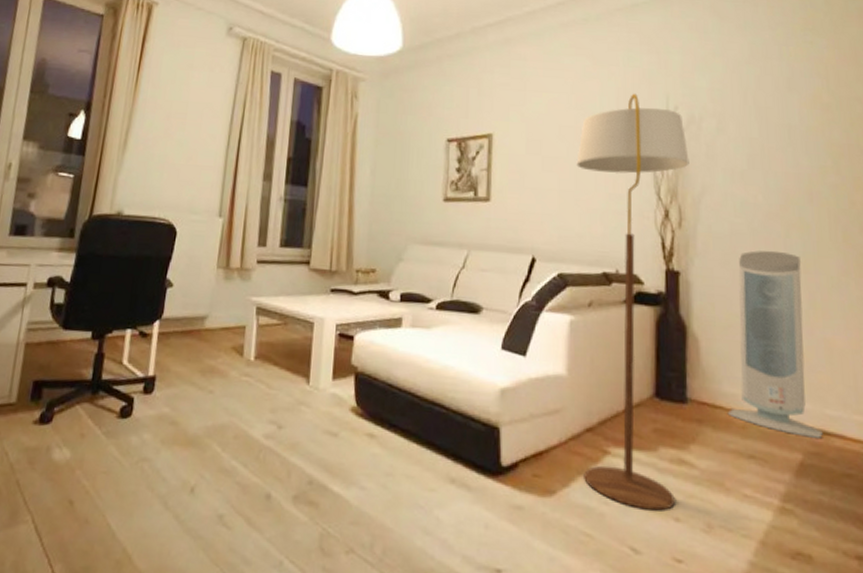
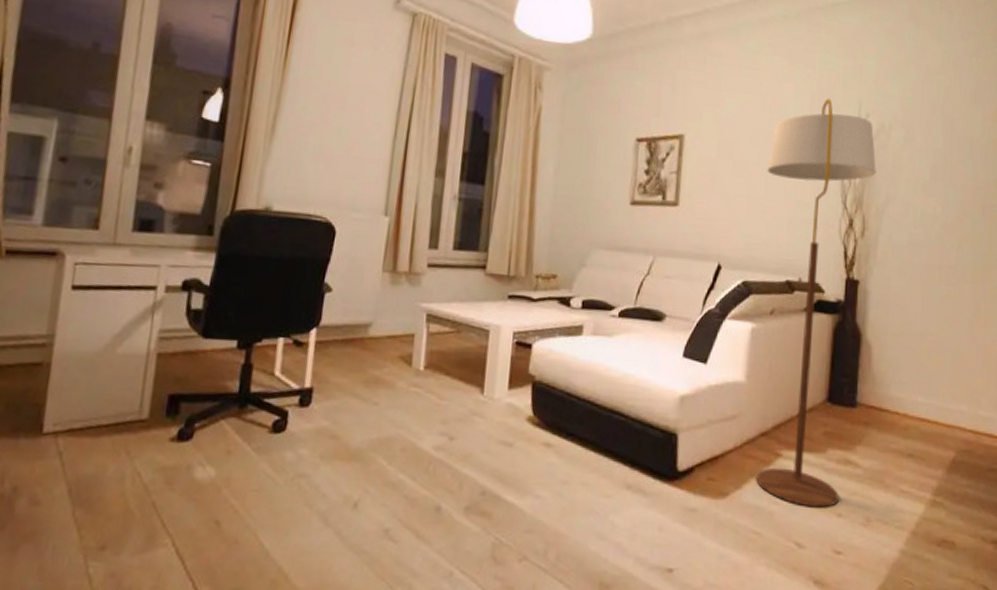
air purifier: present [727,250,823,438] -> none [892,260,975,437]

